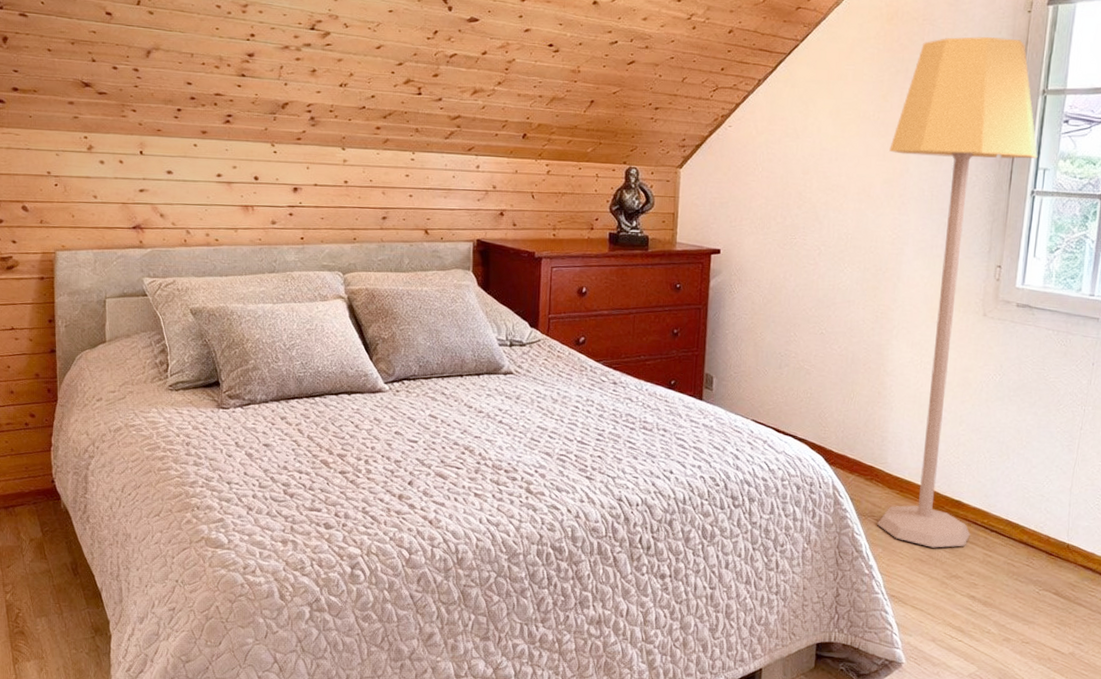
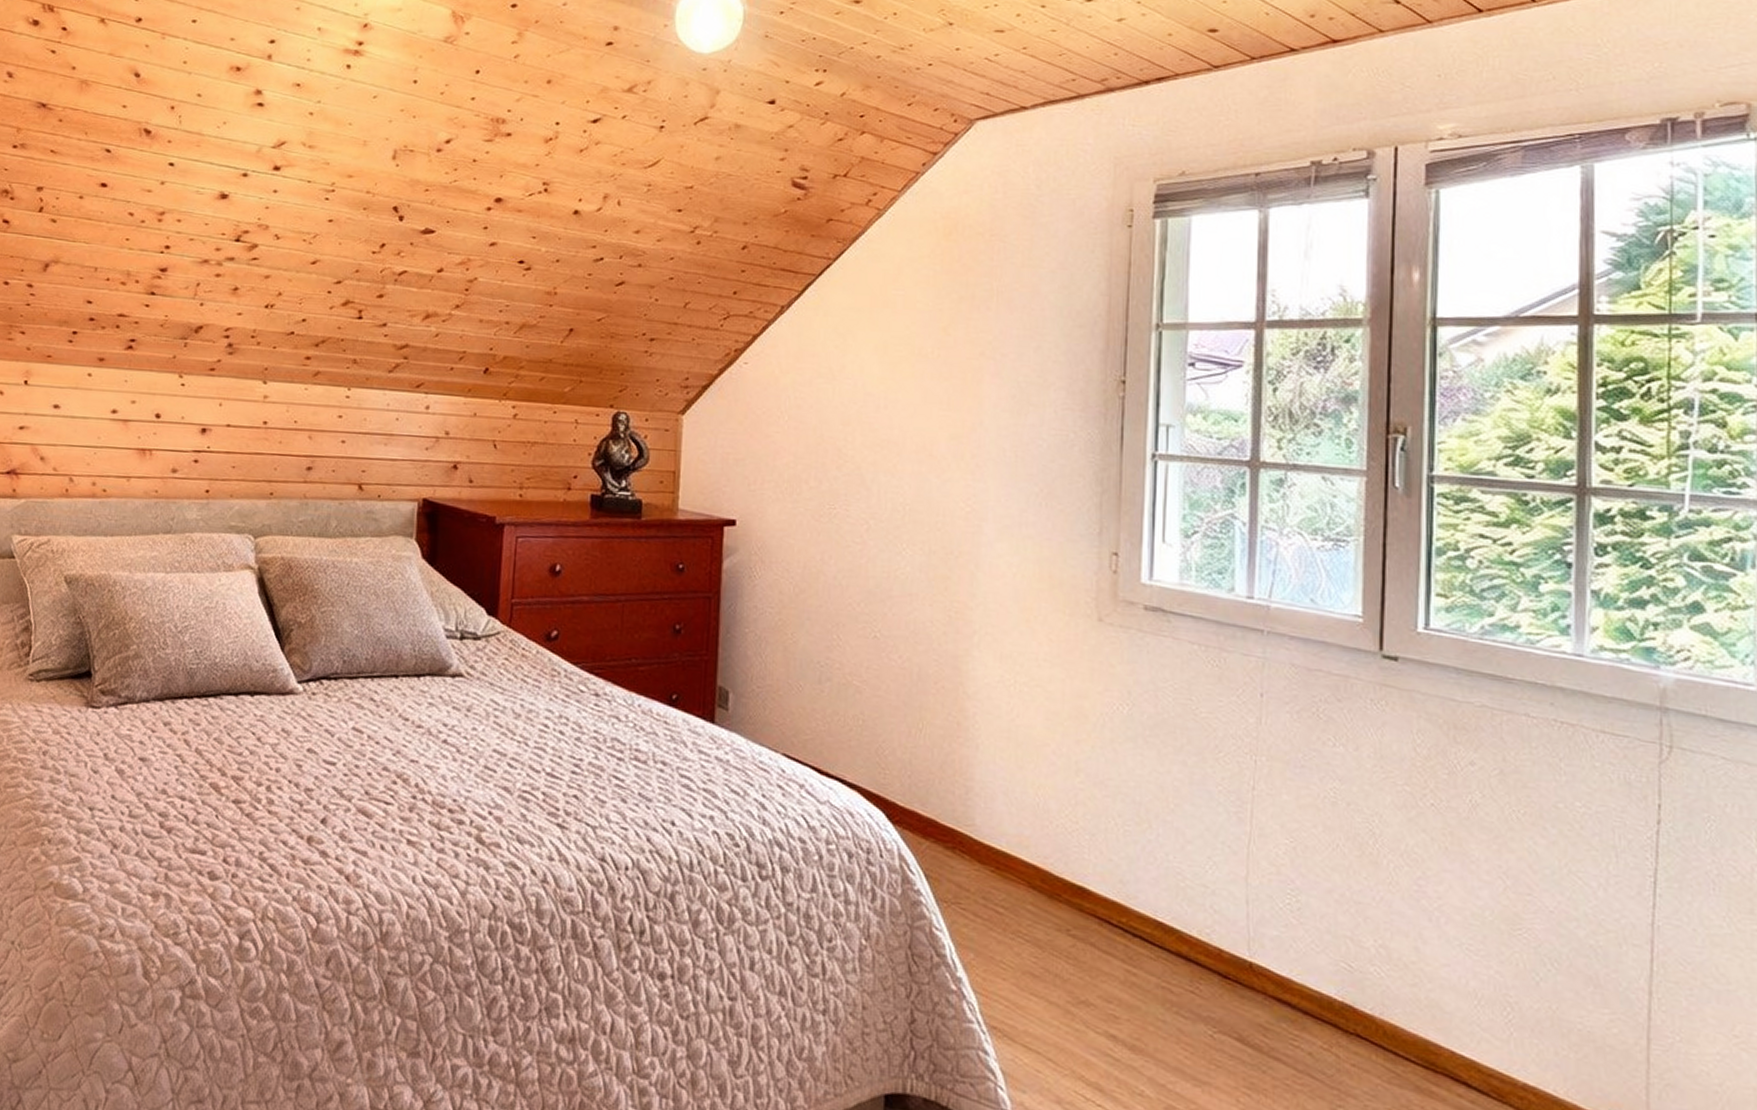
lamp: present [876,37,1038,548] -> none [955,256,1157,957]

